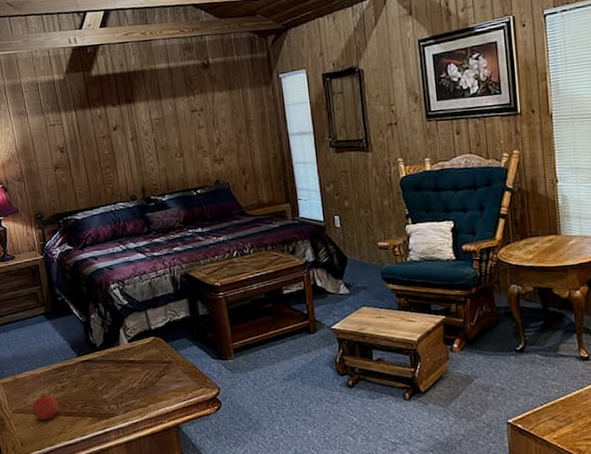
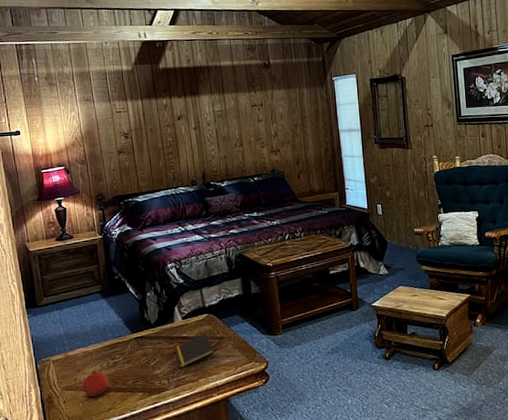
notepad: none [121,357,163,393] -> present [174,333,215,368]

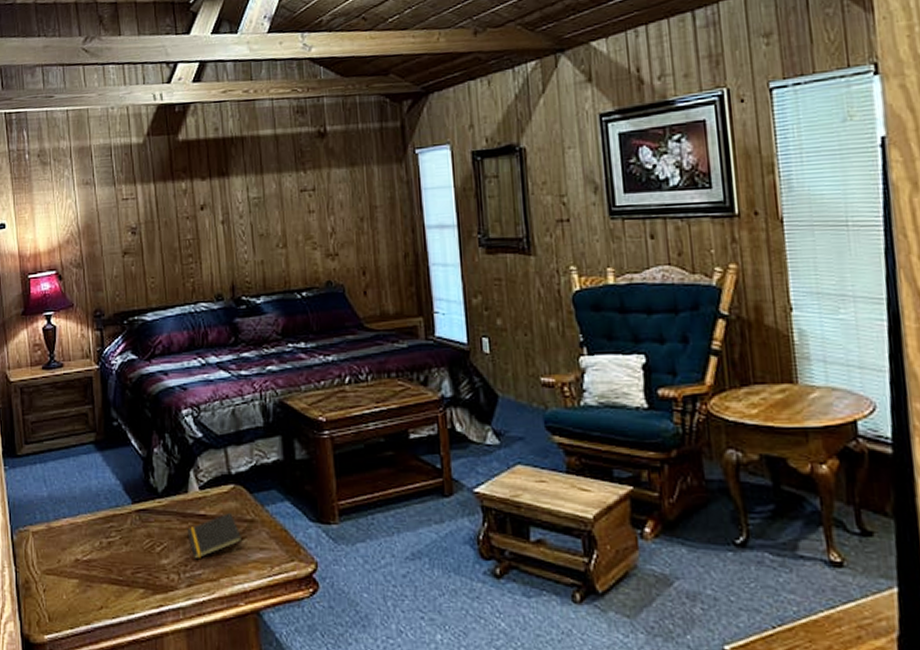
fruit: present [82,371,109,396] -> none [67,552,102,587]

